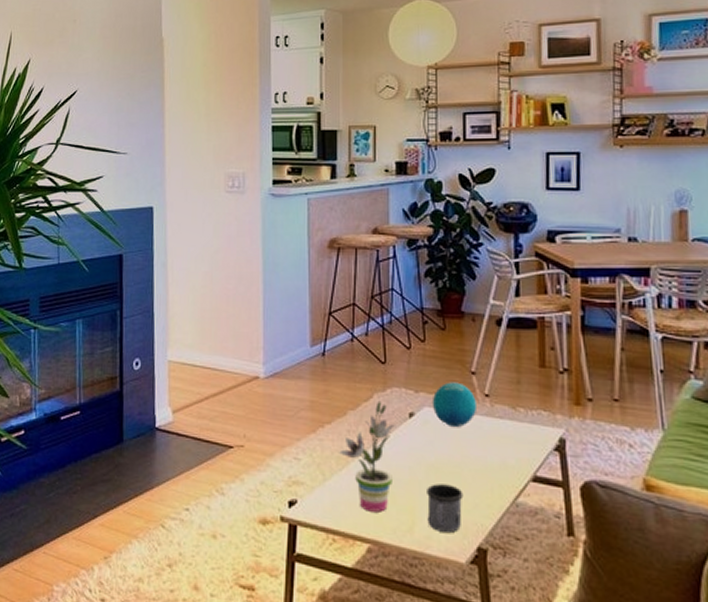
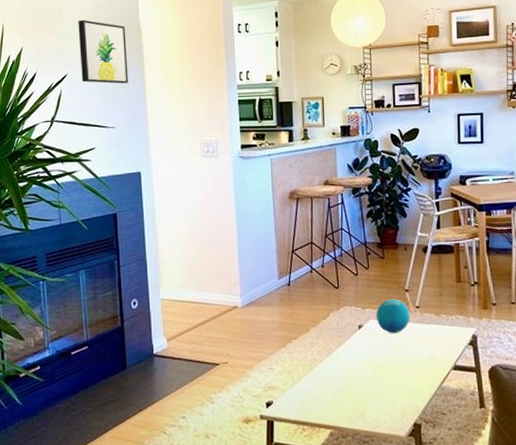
wall art: none [92,29,146,103] -> present [78,19,129,84]
potted plant: present [338,400,396,512] -> none [304,317,349,405]
mug: present [427,484,464,533] -> none [374,378,402,414]

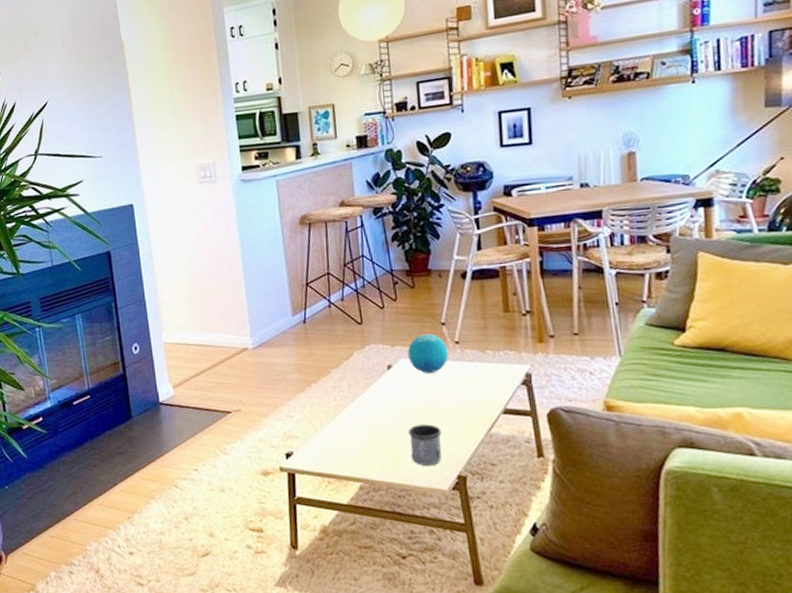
wall art: present [78,19,129,84] -> none [55,39,114,109]
mug: none [374,378,402,414] -> present [408,424,442,466]

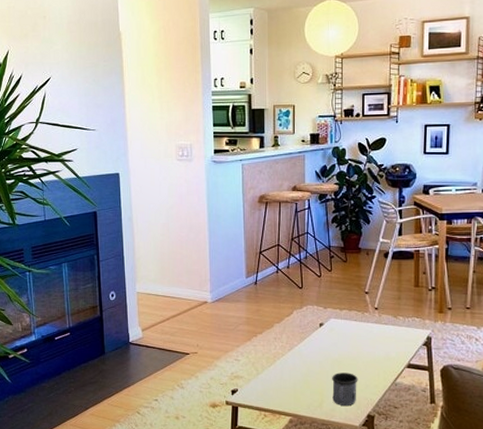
decorative orb: present [407,333,449,373] -> none [336,300,369,332]

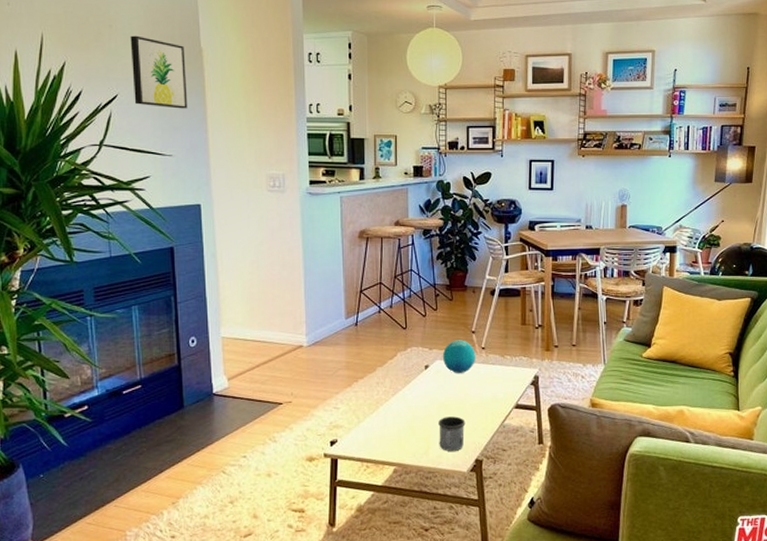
wall art: none [61,24,108,88] -> present [130,35,188,109]
decorative orb: none [336,300,369,332] -> present [442,340,476,373]

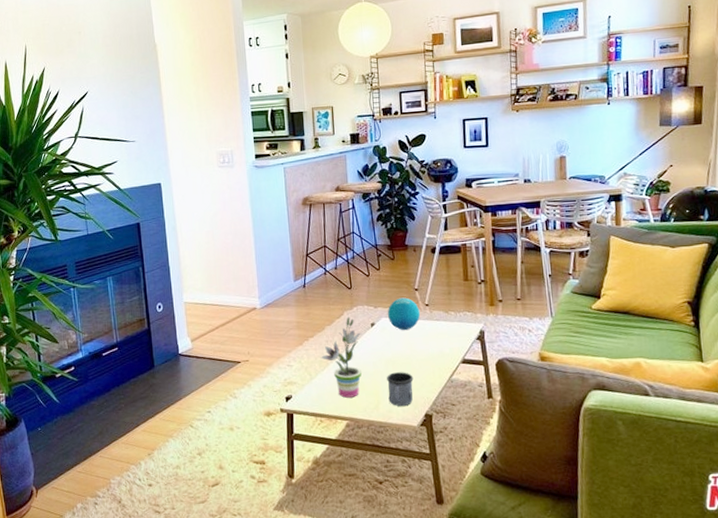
wall art: present [130,35,188,109] -> none [96,38,146,100]
potted plant: none [369,358,415,443] -> present [320,316,362,398]

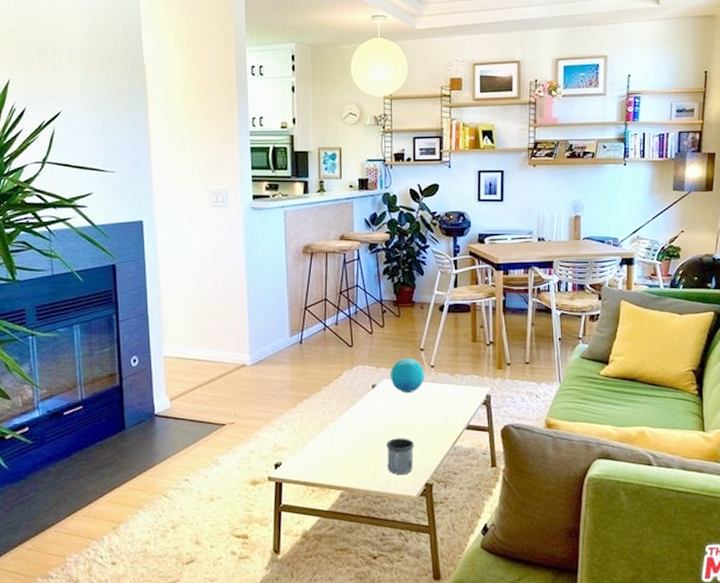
potted plant: present [320,316,362,398] -> none [315,377,362,465]

